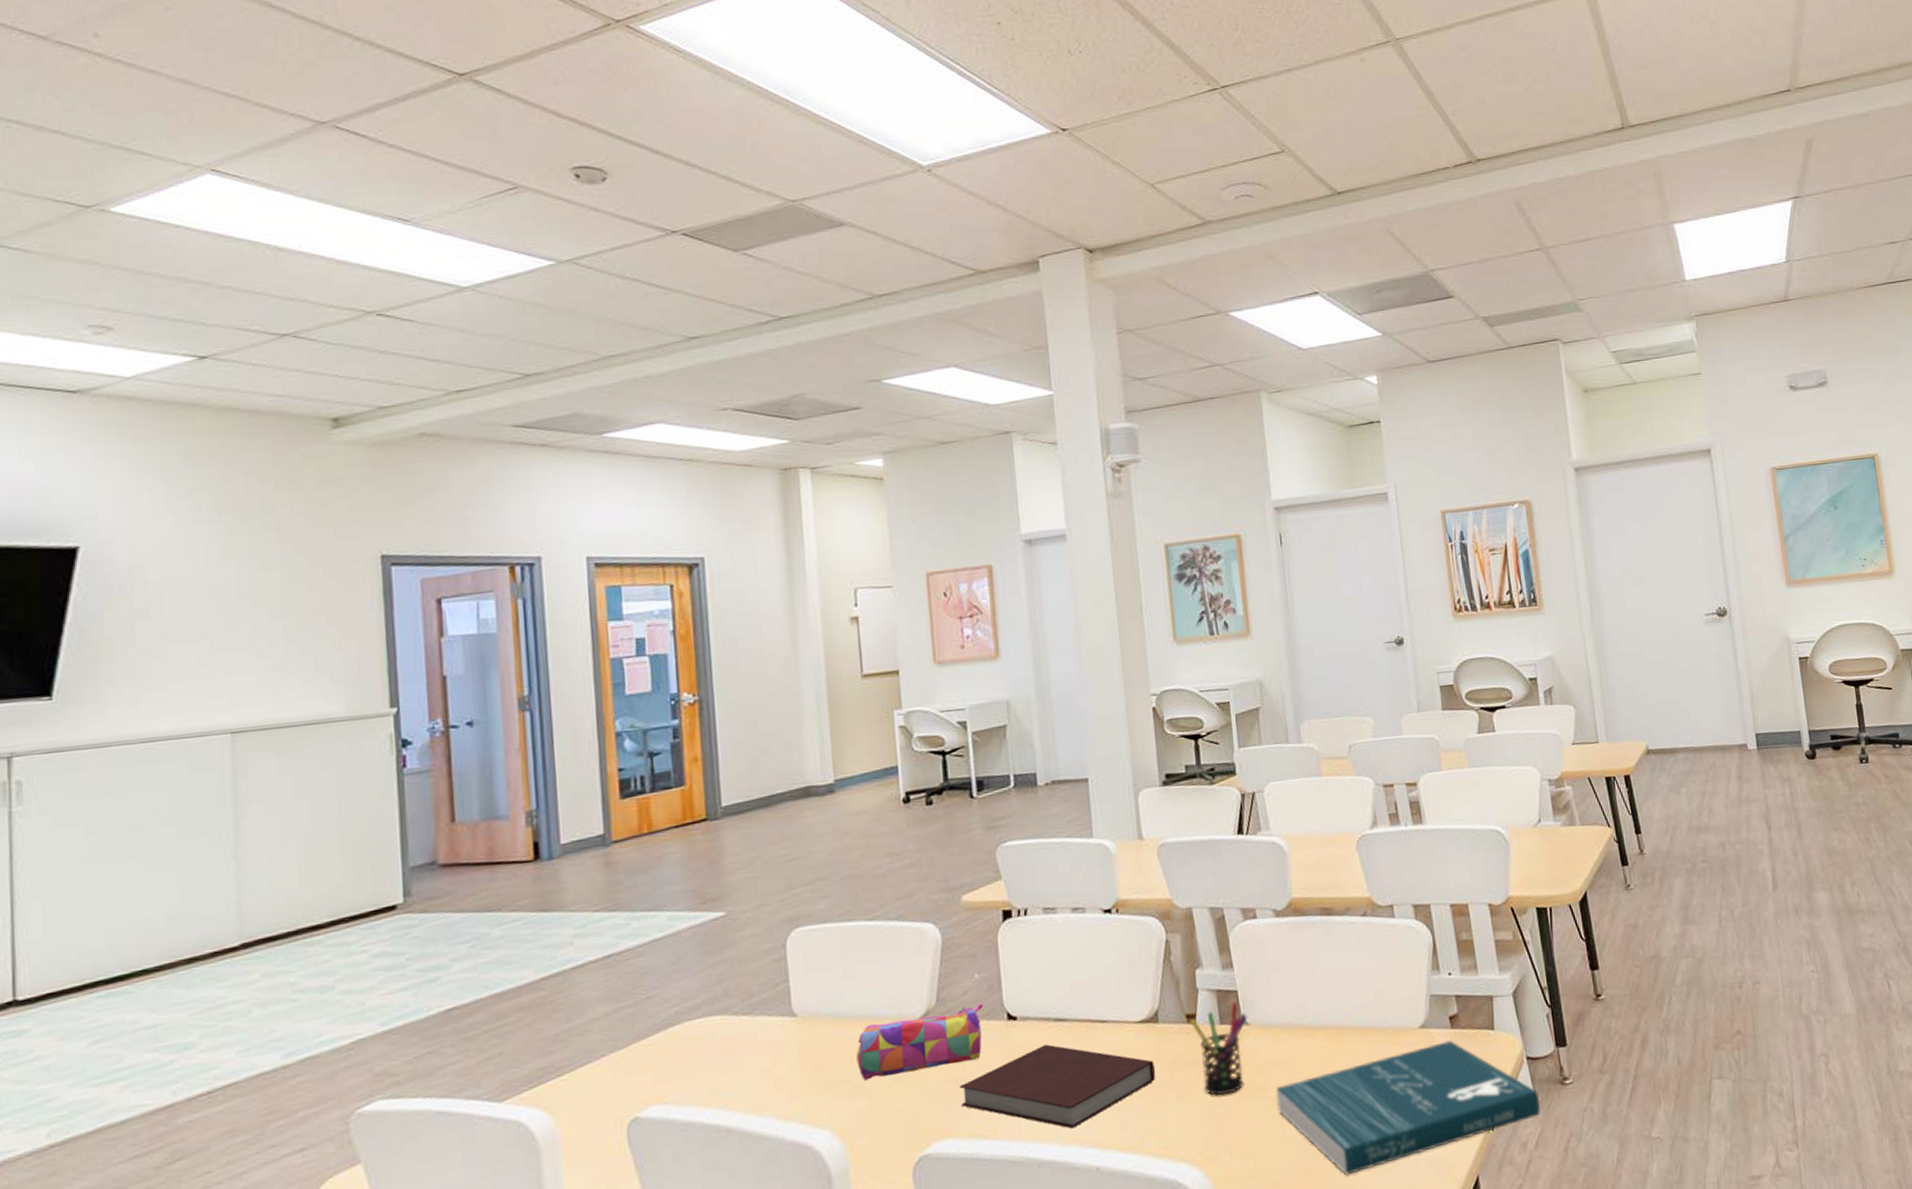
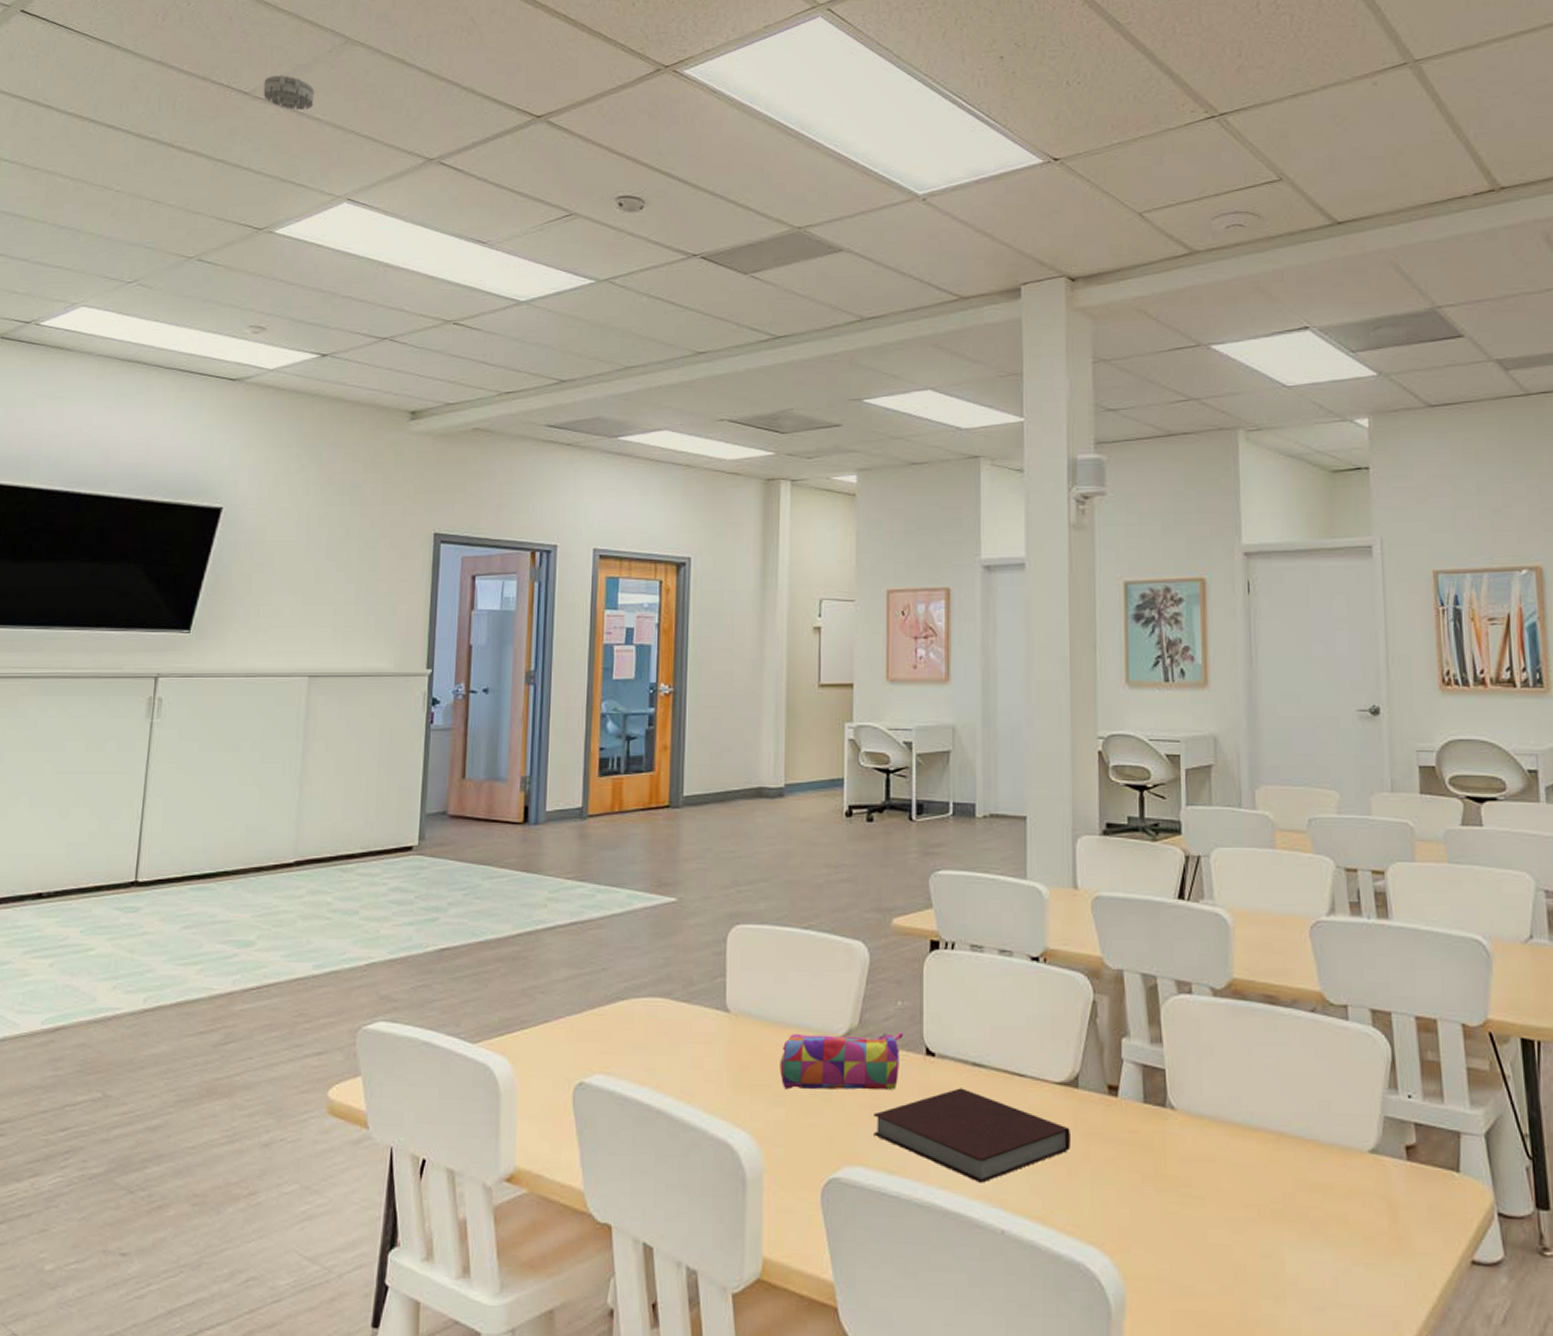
smoke detector: none [67,16,146,60] -> present [263,75,315,110]
pen holder: present [1190,1001,1248,1097] -> none [1111,1080,1174,1182]
book: present [1275,1040,1541,1176] -> none [1199,1174,1512,1304]

